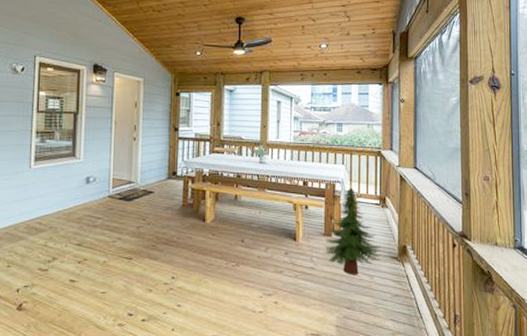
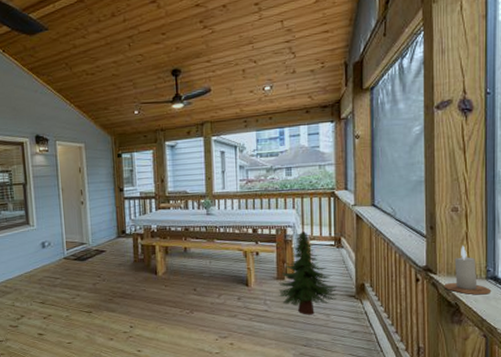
candle: none [478,214,519,264] -> present [444,246,492,295]

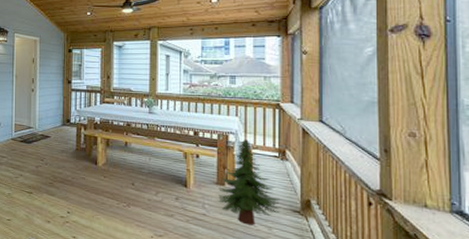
candle: present [444,246,492,295] -> none [400,174,458,230]

